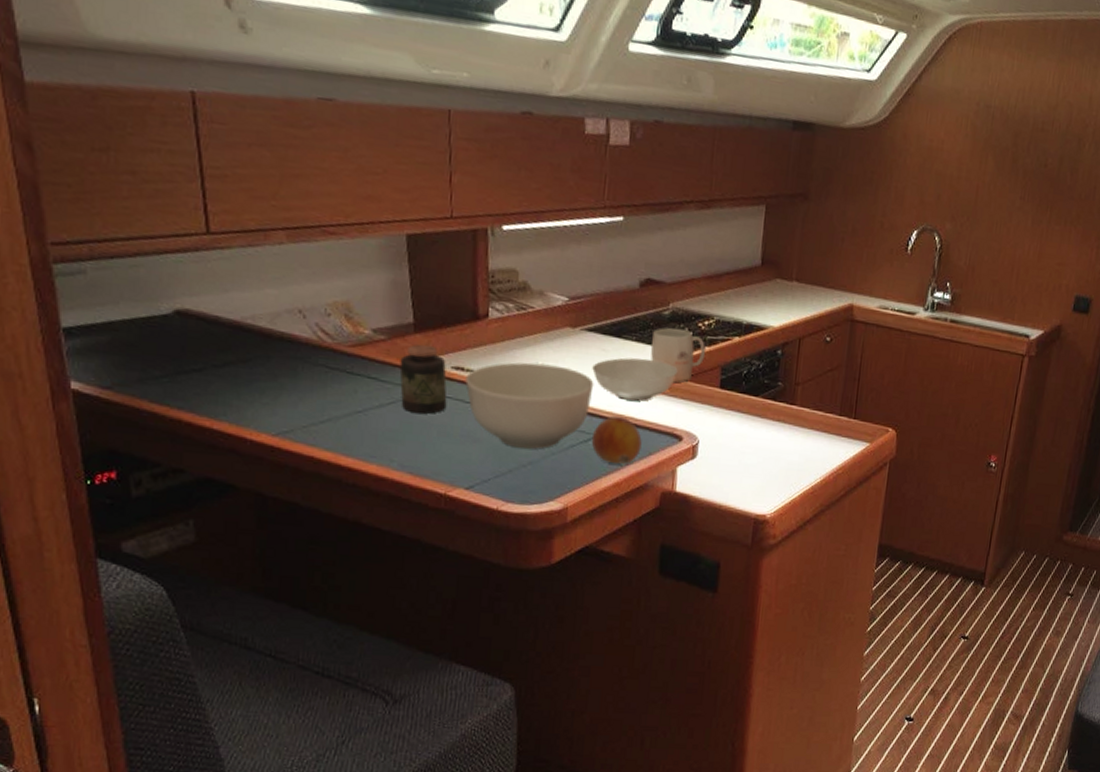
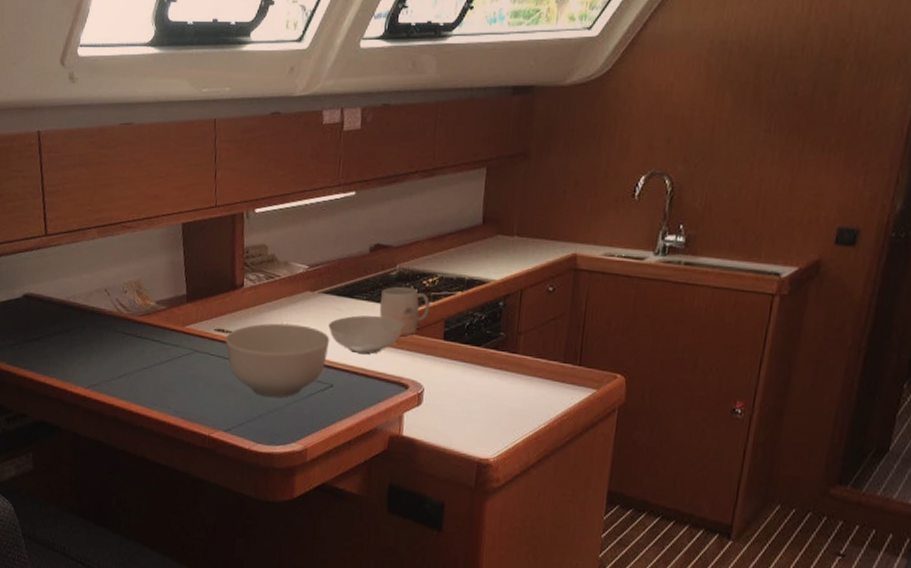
jar: present [399,344,447,414] -> none [175,311,211,369]
fruit: present [591,415,642,465] -> none [327,367,372,411]

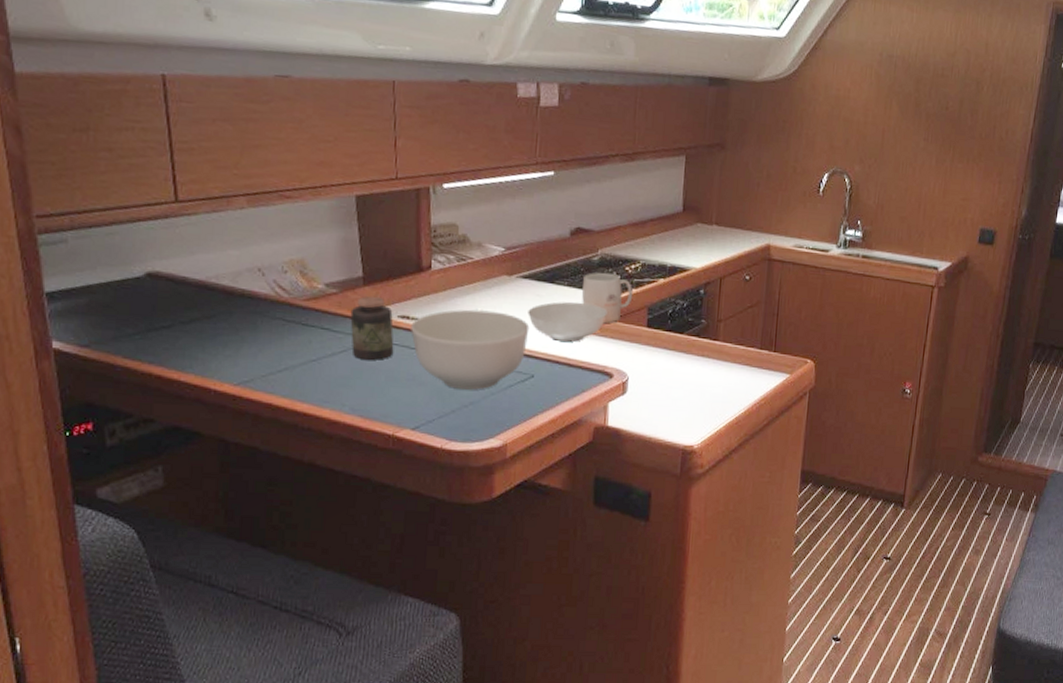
jar: none [175,311,211,369] -> present [350,296,394,360]

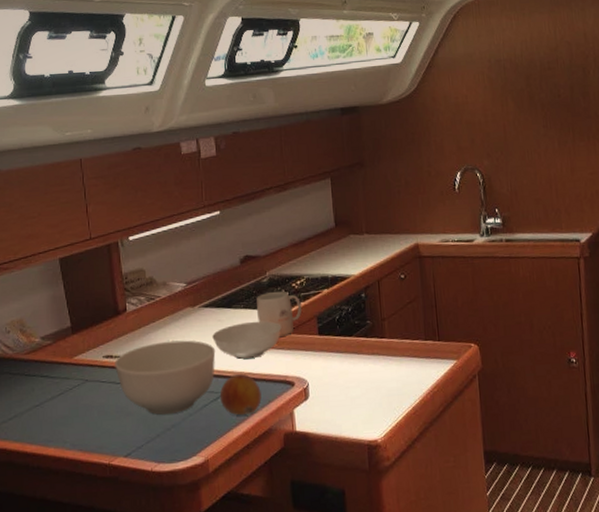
jar: present [350,296,394,360] -> none [63,342,103,399]
fruit: none [528,356,575,402] -> present [219,373,262,416]

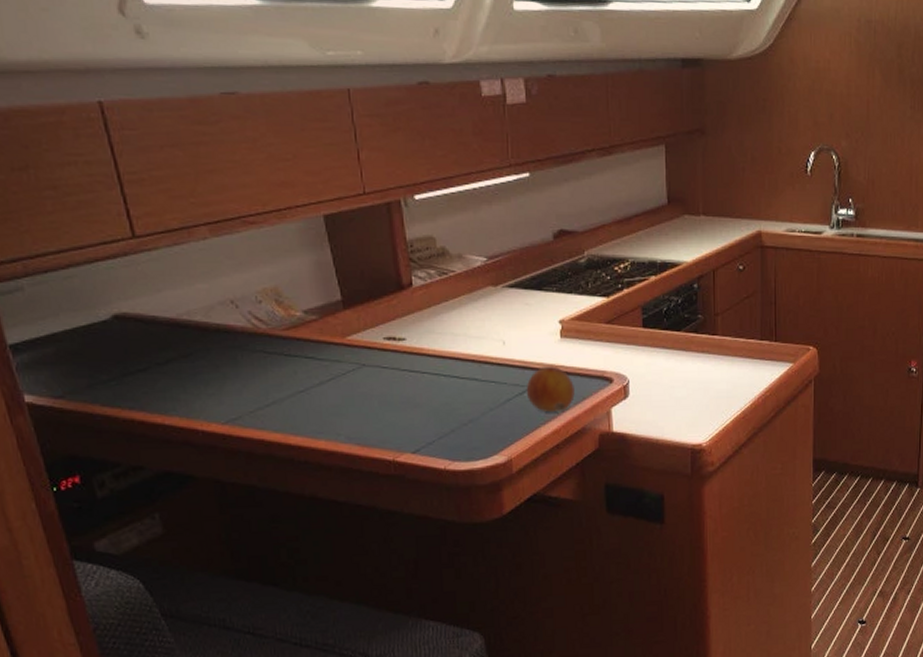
bowl: present [115,340,216,415] -> none [398,324,522,408]
bowl: present [212,320,282,359] -> none [518,307,601,349]
mug: present [257,291,303,338] -> none [572,274,625,328]

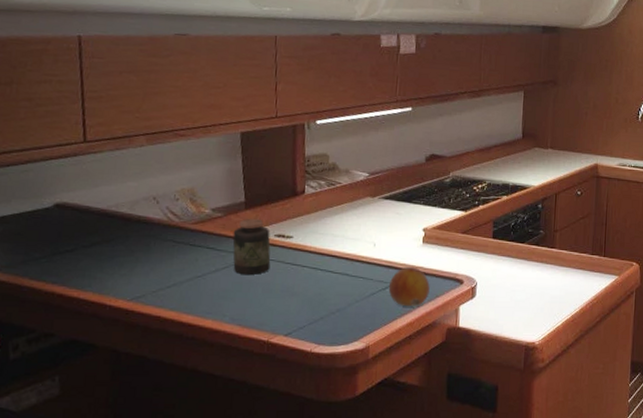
jar: none [333,319,384,386] -> present [232,218,271,275]

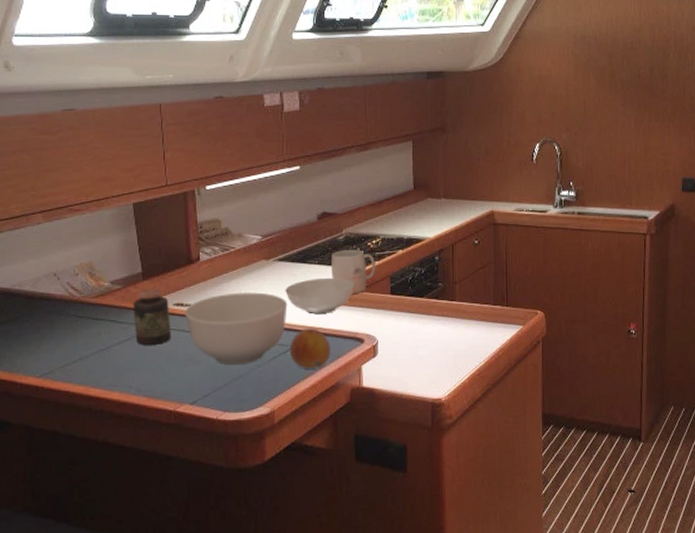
bowl: none [286,227,390,298] -> present [185,292,288,364]
bowl: none [388,218,458,253] -> present [285,277,355,314]
mug: none [436,192,481,237] -> present [332,249,376,295]

